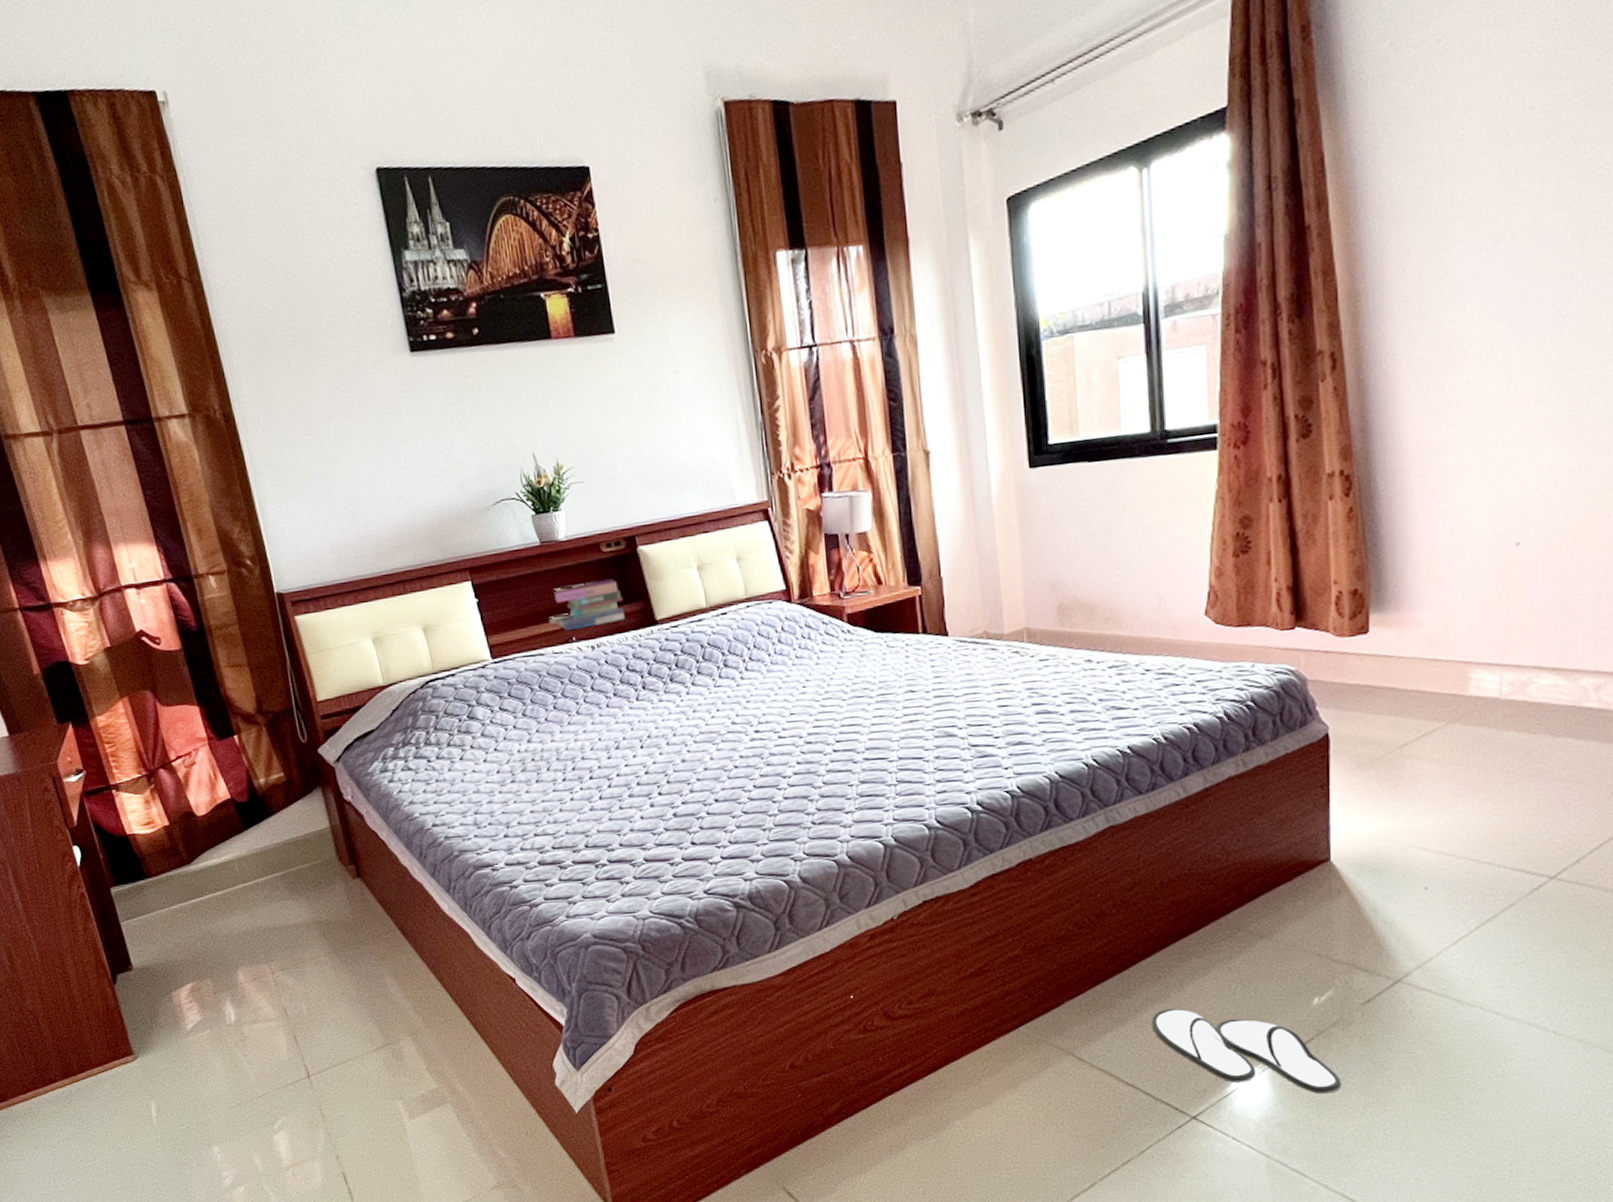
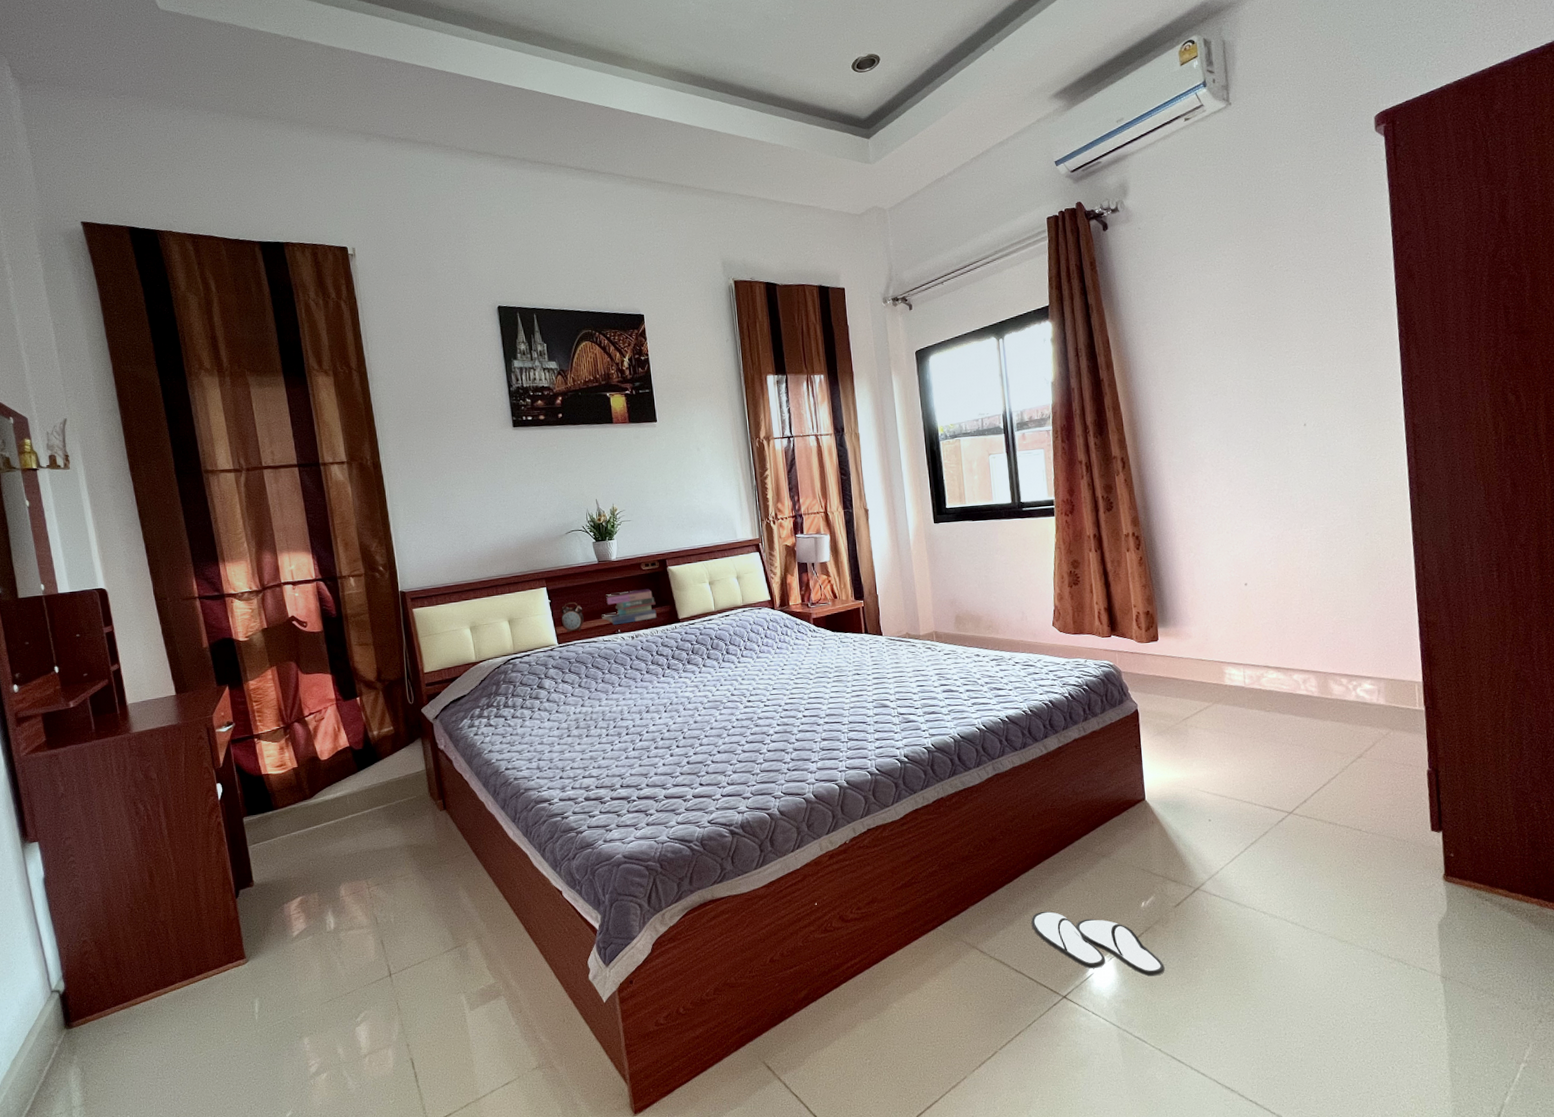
alarm clock: none [493,600,525,643] -> present [561,602,584,633]

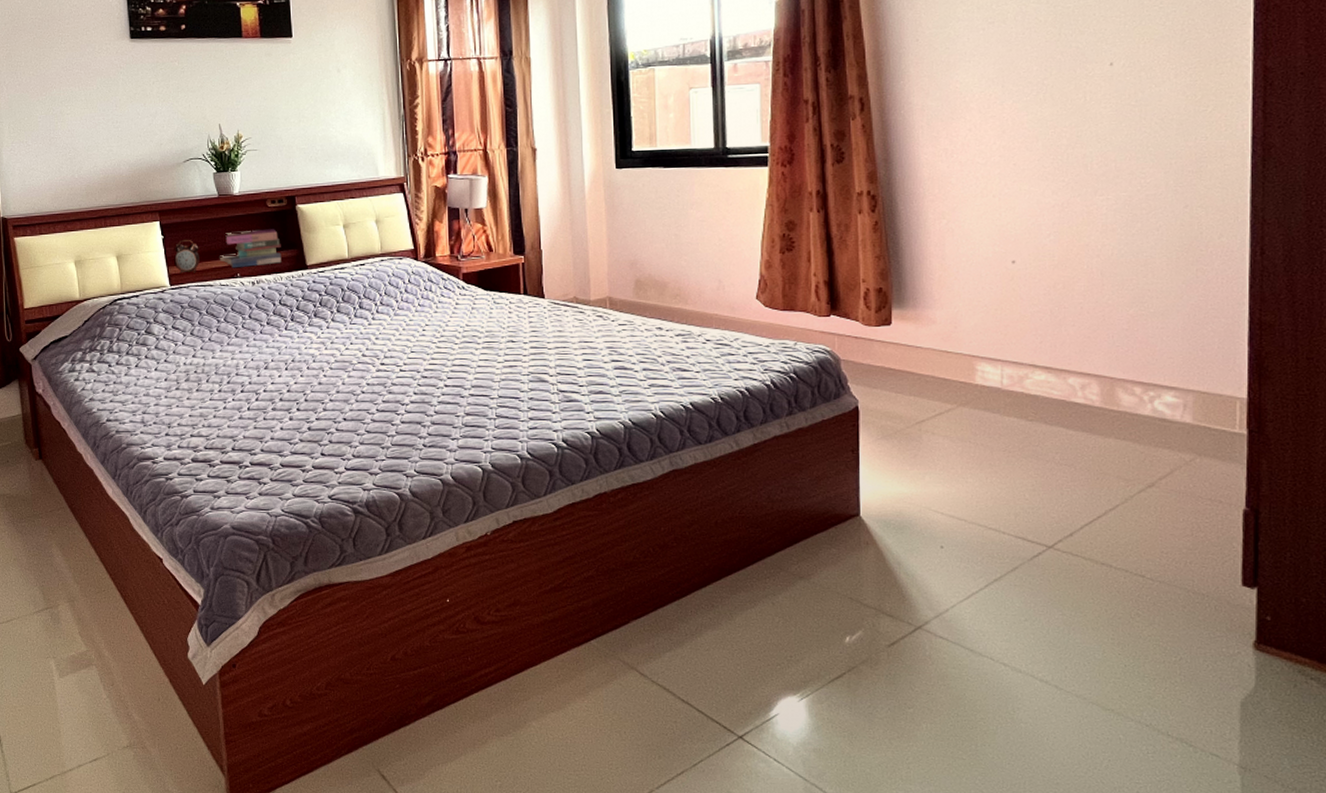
slippers: present [1031,911,1165,977] -> none [705,635,870,725]

